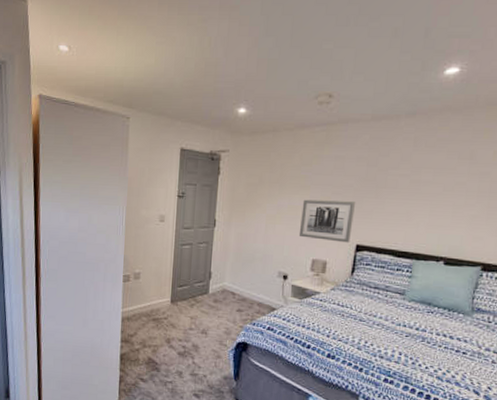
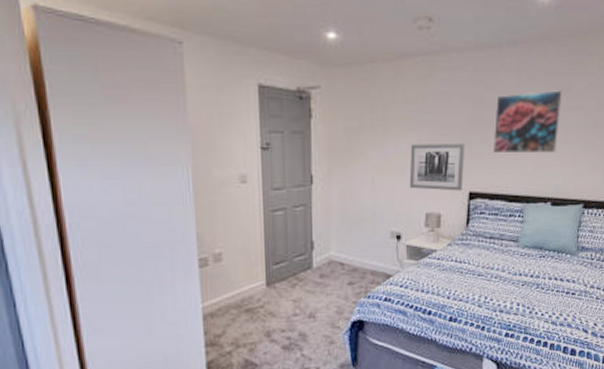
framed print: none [383,157,465,216] -> present [492,90,563,154]

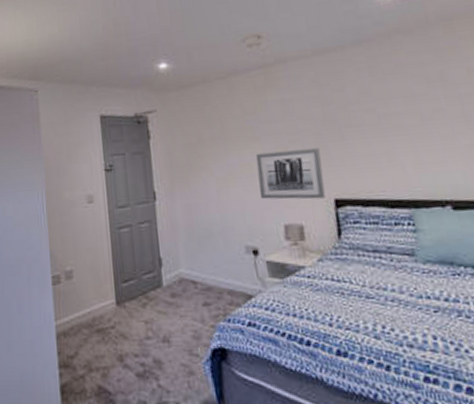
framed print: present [492,90,563,154] -> none [348,80,443,156]

